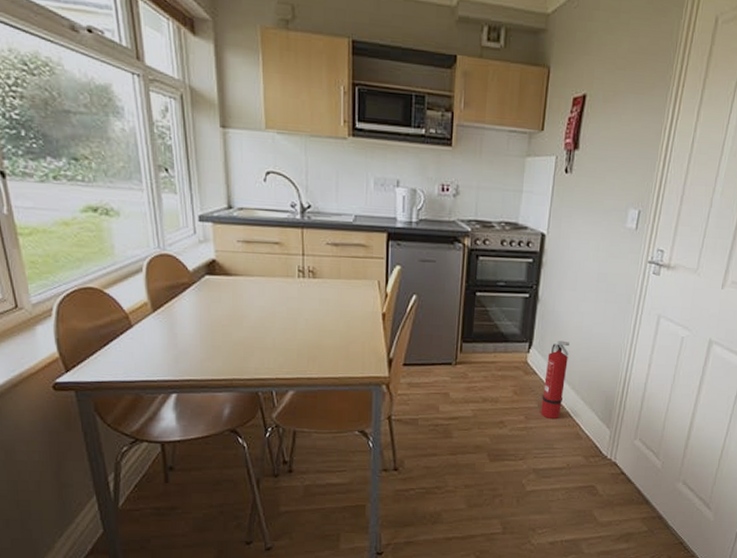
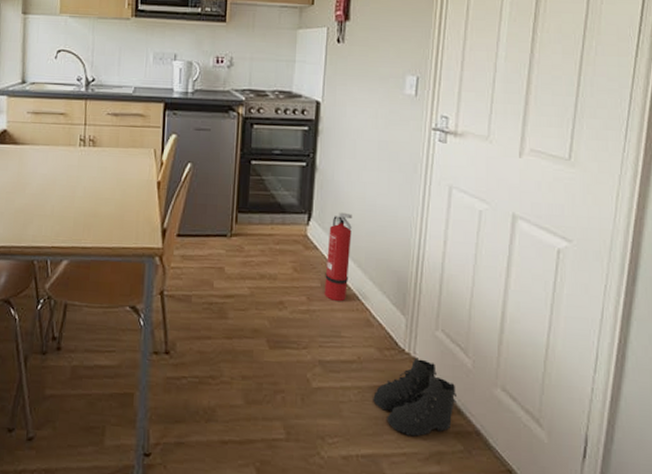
boots: none [577,462,647,523] -> present [373,357,456,437]

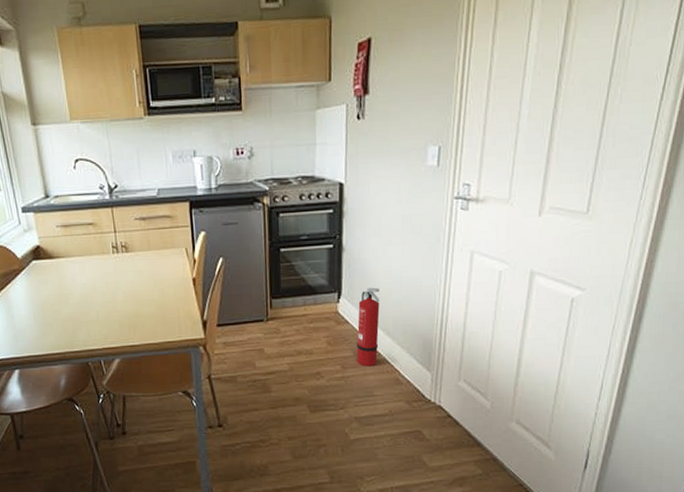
boots: present [373,357,456,437] -> none [404,405,477,468]

